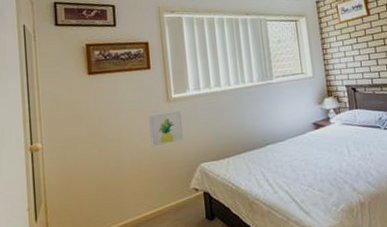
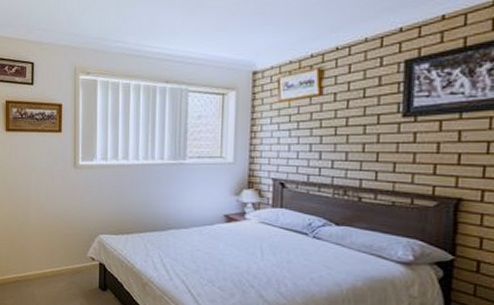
wall art: present [149,111,184,147] -> none [56,178,87,211]

